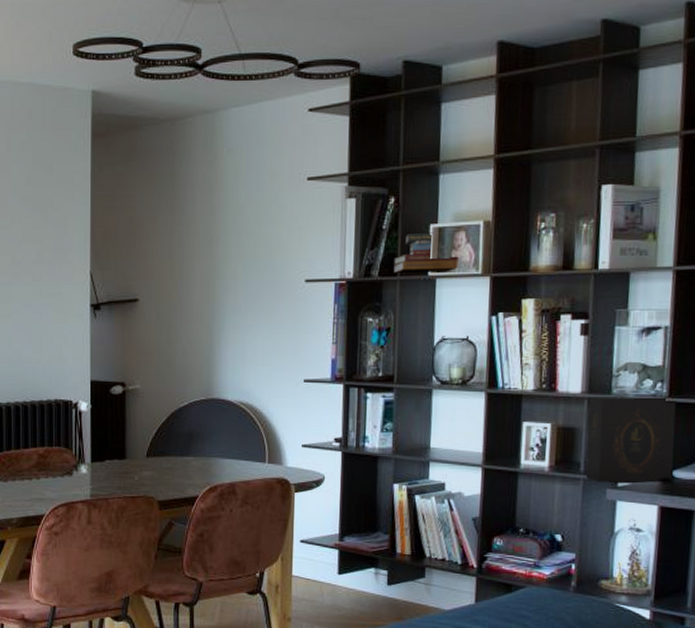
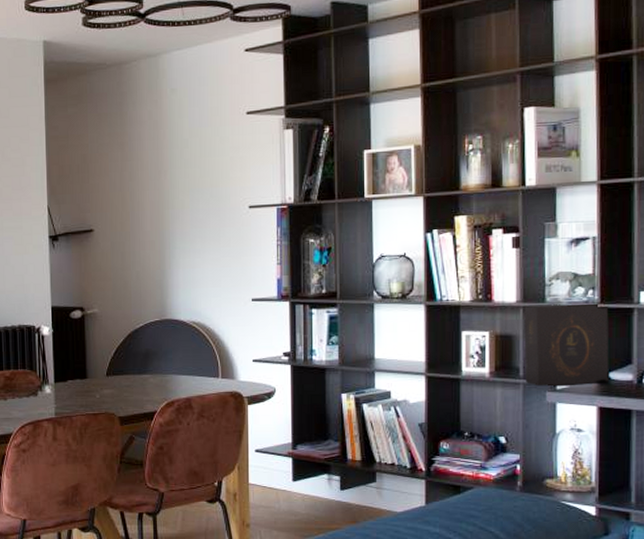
books: present [393,232,459,274] -> none [331,157,392,198]

